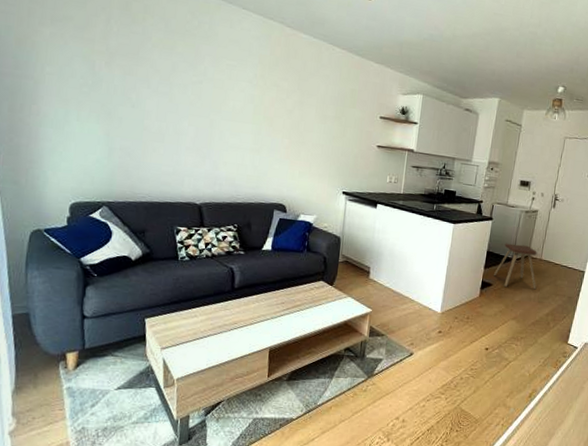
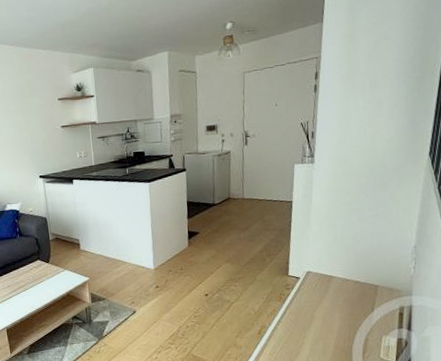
music stool: present [493,243,537,290] -> none [197,188,245,232]

